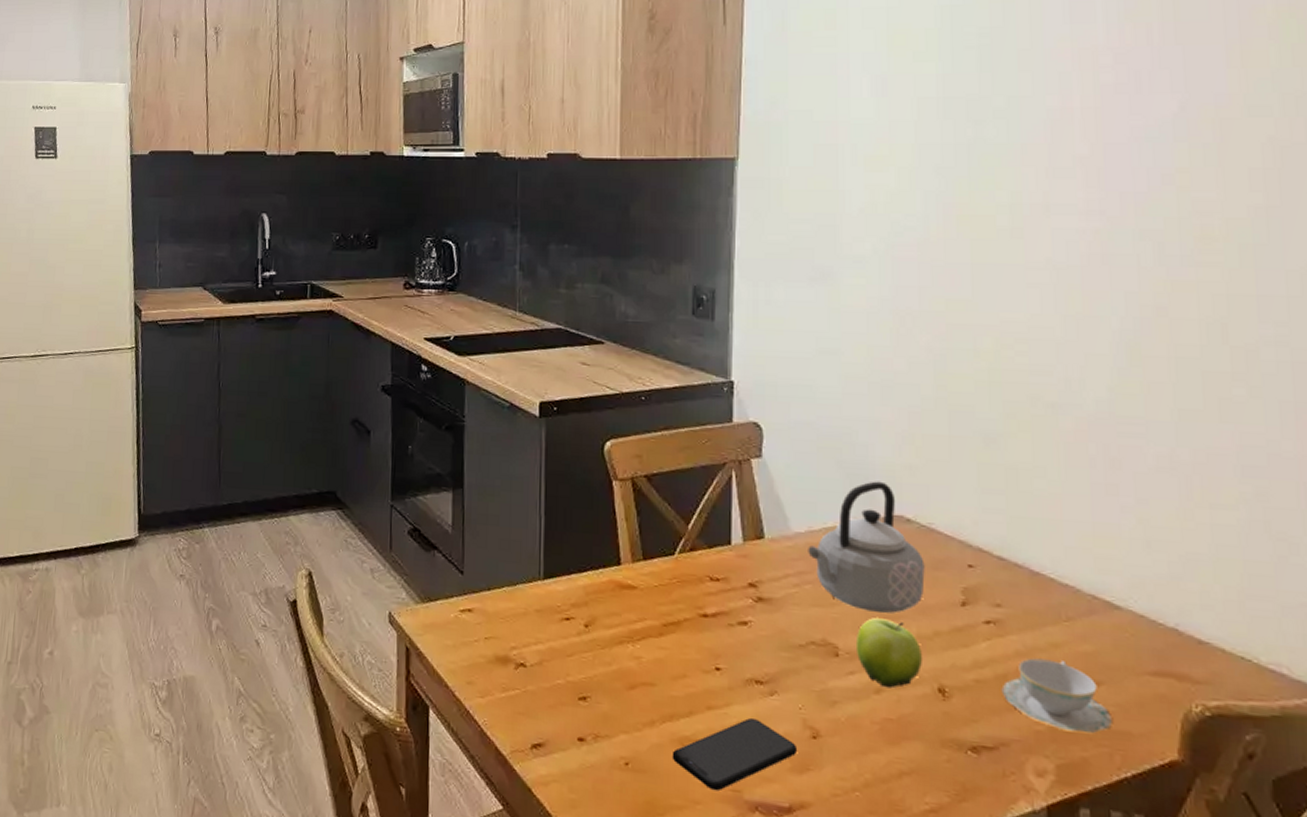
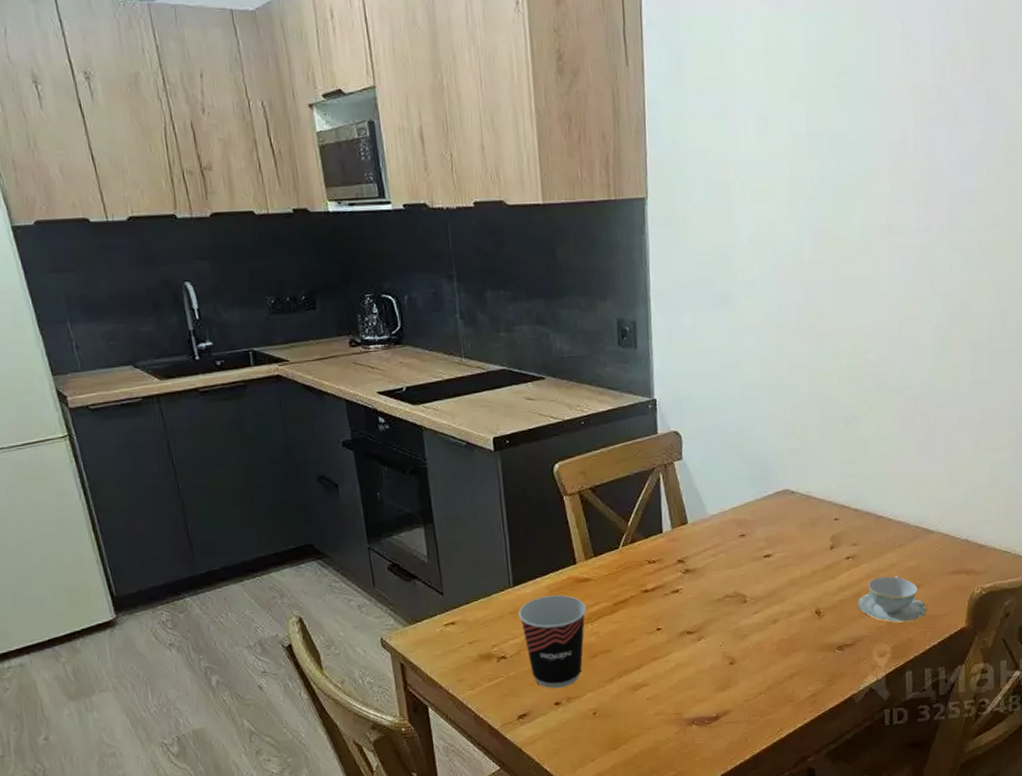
cup: none [545,598,628,720] -> present [518,595,586,689]
smartphone: present [672,717,798,791] -> none [628,659,720,717]
teapot: present [808,481,925,614] -> none [721,465,805,566]
fruit: present [855,618,922,689] -> none [758,569,804,618]

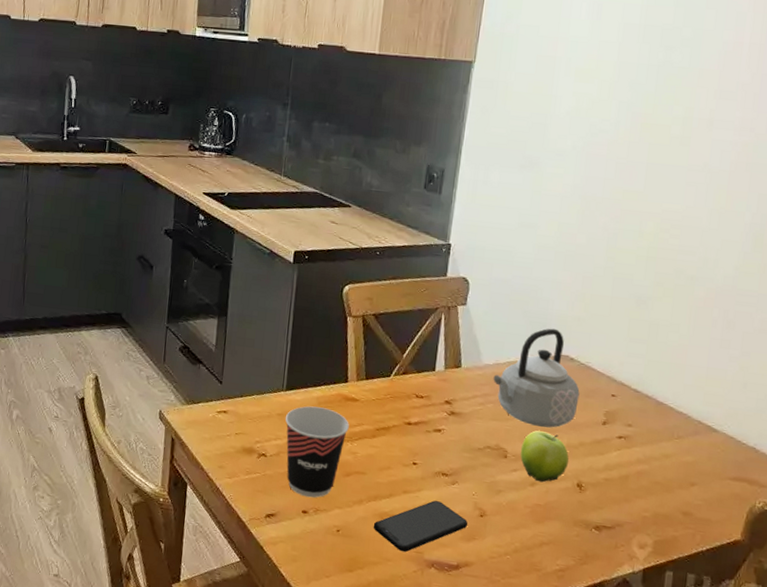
smartphone: none [628,659,720,717] -> present [373,500,469,552]
teapot: none [721,465,805,566] -> present [493,328,580,428]
fruit: none [758,569,804,618] -> present [520,431,569,483]
teacup: present [857,575,926,623] -> none [623,464,699,520]

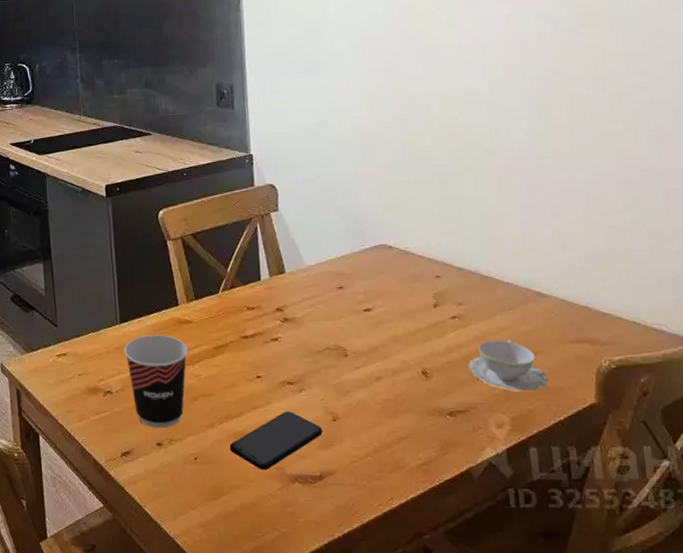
teapot: present [493,328,580,428] -> none [318,220,406,320]
fruit: present [520,431,569,483] -> none [359,324,409,376]
teacup: none [623,464,699,520] -> present [467,340,547,392]

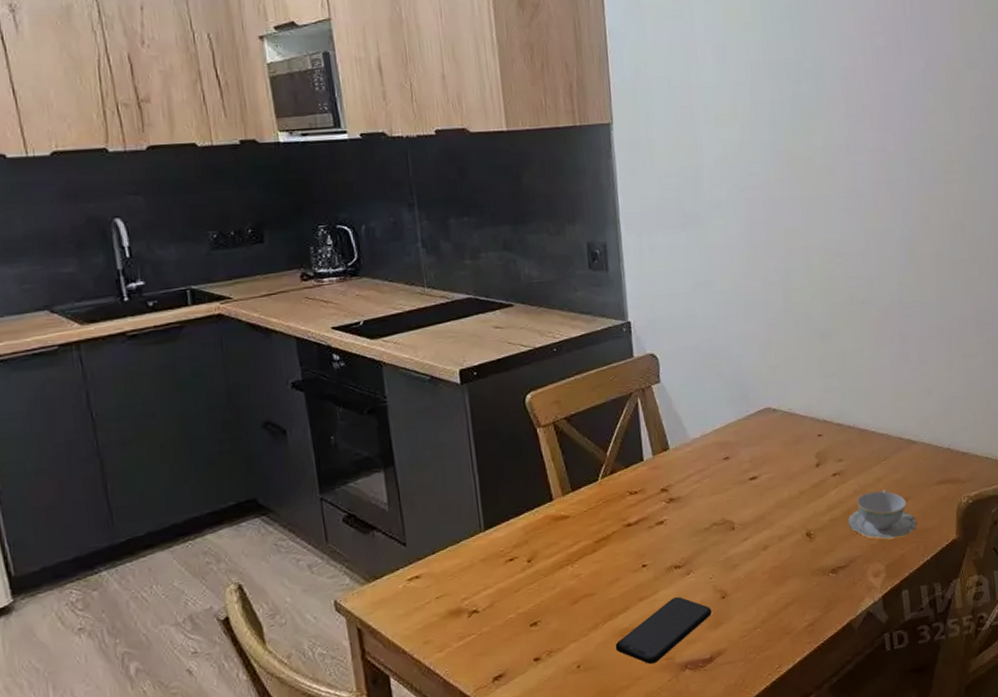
cup: present [124,335,188,429] -> none [490,536,566,643]

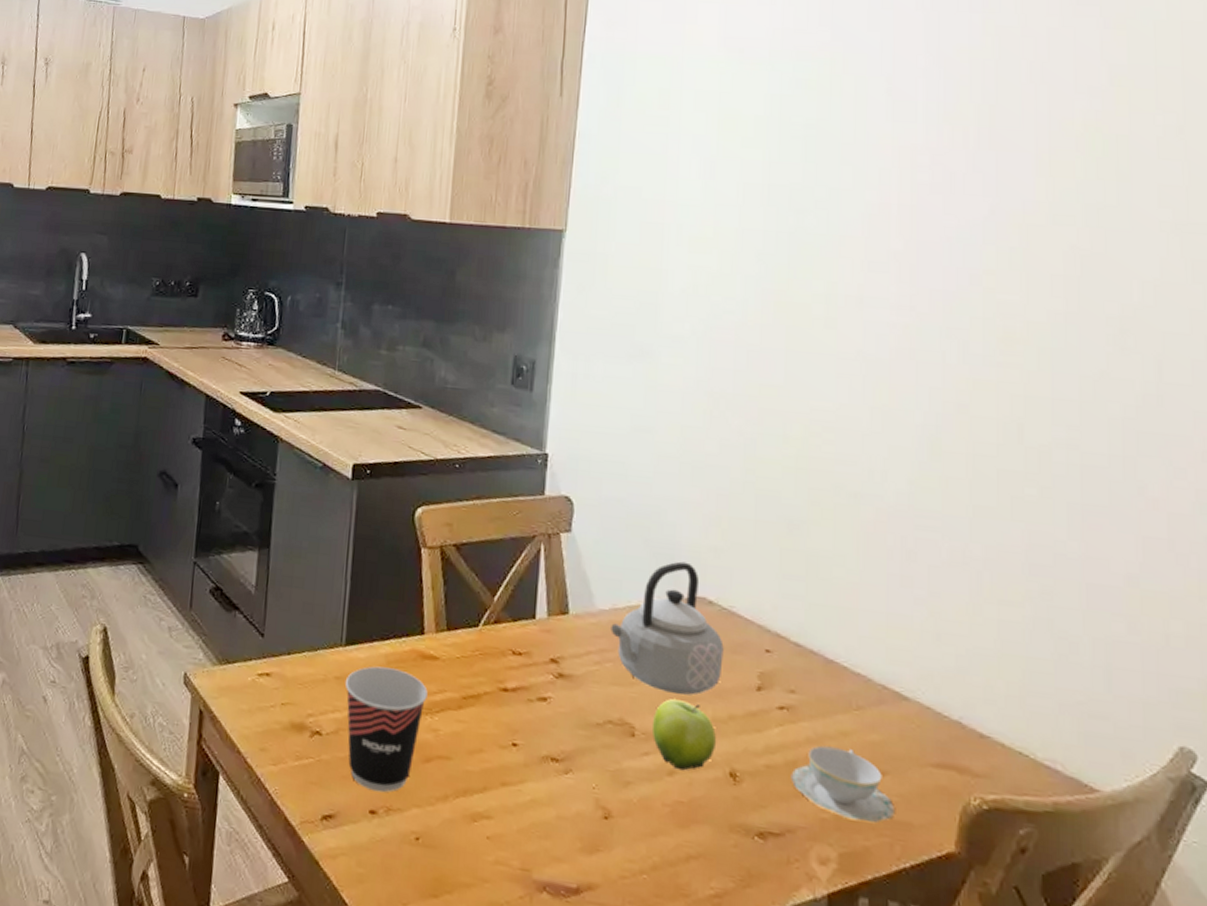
cup: none [490,536,566,643] -> present [344,666,428,793]
smartphone: present [615,596,712,664] -> none [463,795,589,870]
teapot: none [703,383,790,489] -> present [611,561,724,696]
fruit: none [745,490,794,544] -> present [651,699,716,771]

